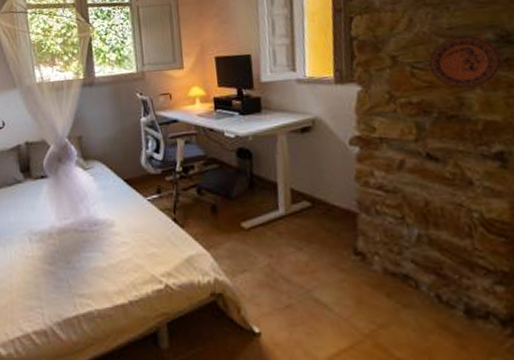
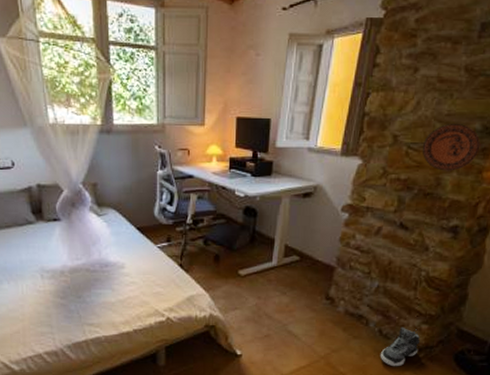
sneaker: none [446,289,502,350] -> present [380,327,420,367]

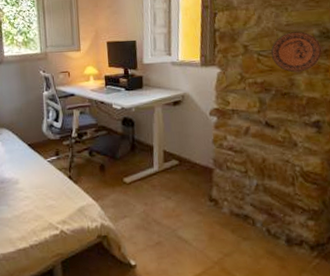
sneaker: present [380,327,420,367] -> none [273,224,311,269]

